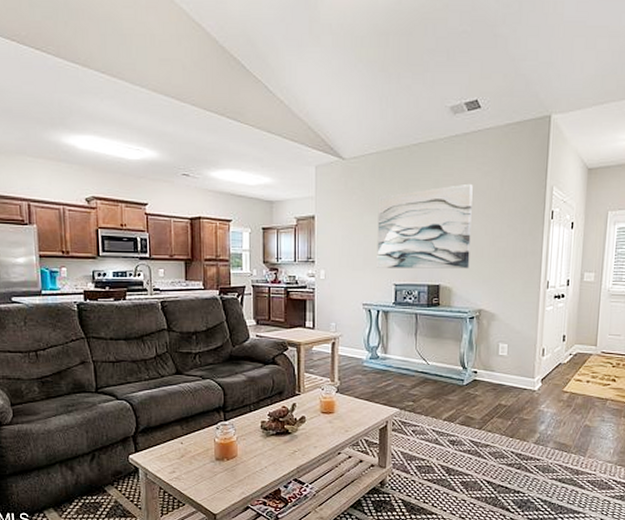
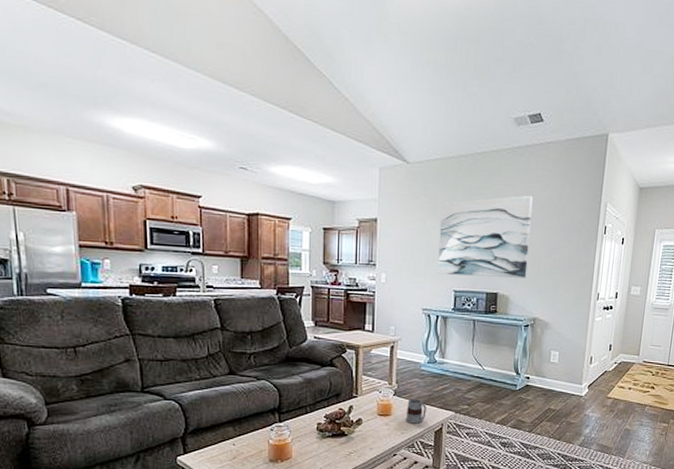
mug: none [349,395,370,421] -> present [405,399,427,424]

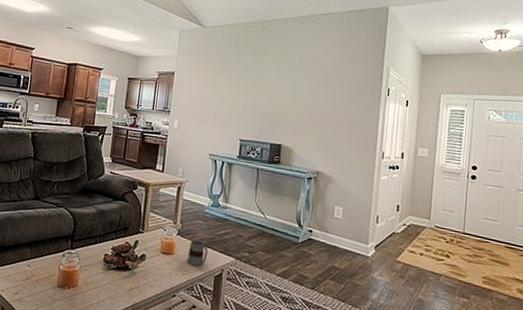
wall art: present [437,196,533,278] -> none [225,58,316,133]

